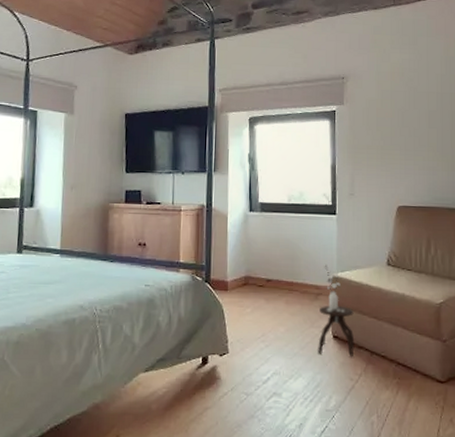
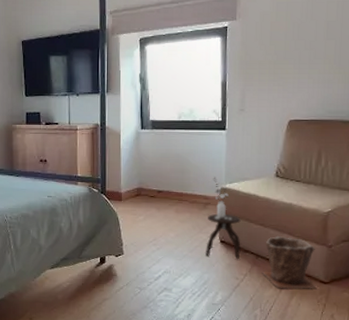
plant pot: none [377,329,435,390] -> present [261,235,318,289]

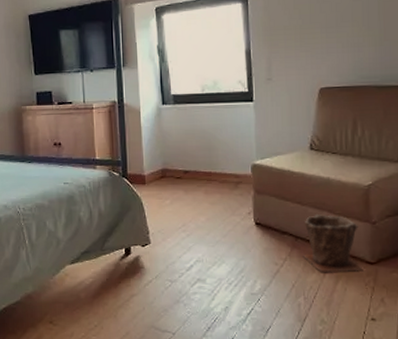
side table: present [205,177,241,259] -> none [240,153,278,242]

